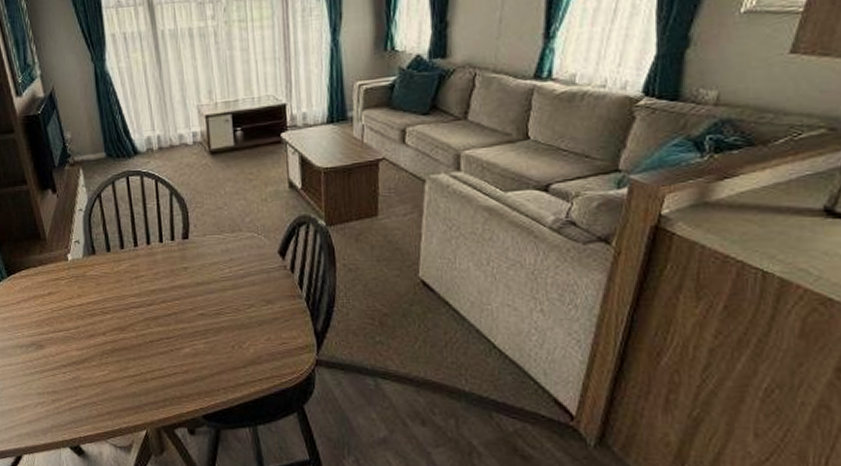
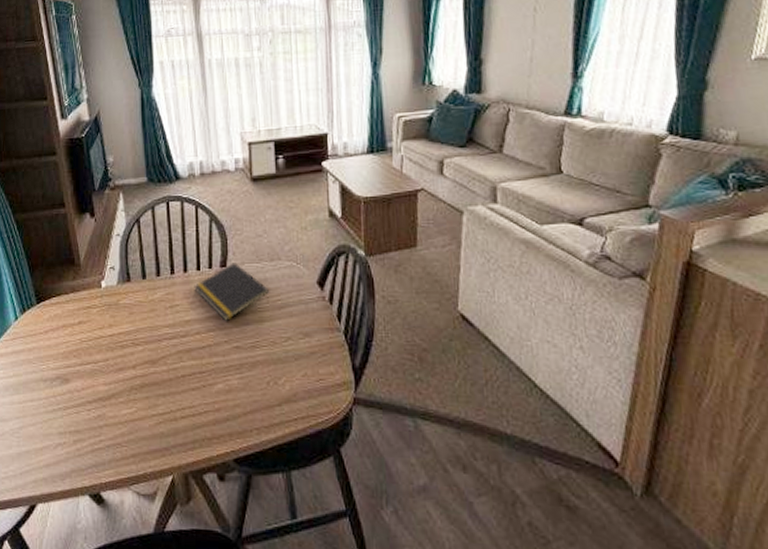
notepad: none [157,234,232,290] -> present [194,263,270,321]

